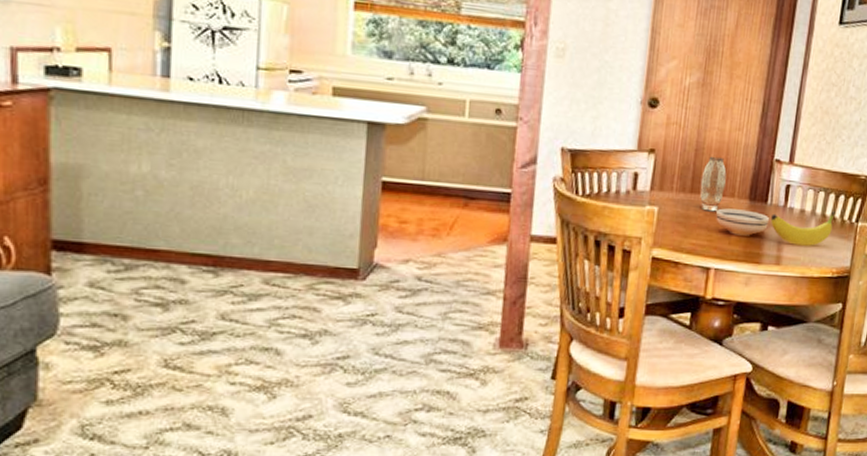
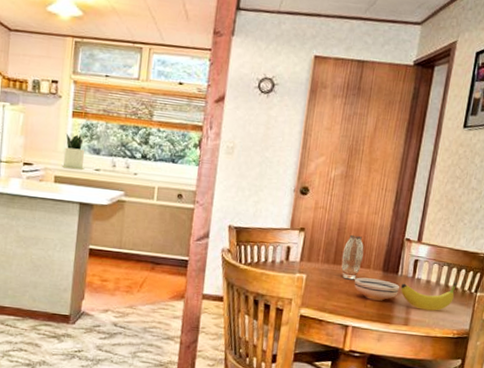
planter: none [341,31,373,80] -> present [61,133,85,171]

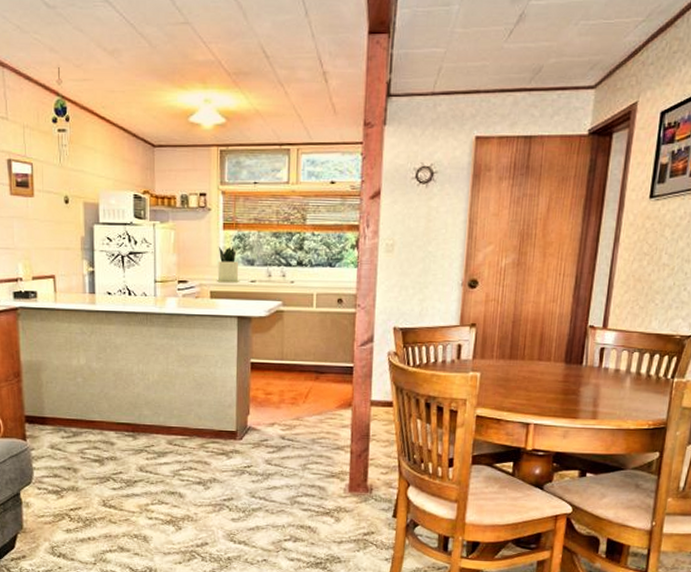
vase: present [341,234,364,280] -> none [518,326,543,375]
bowl: present [354,277,400,301] -> none [533,371,586,395]
fruit: present [401,282,457,311] -> none [586,369,650,402]

